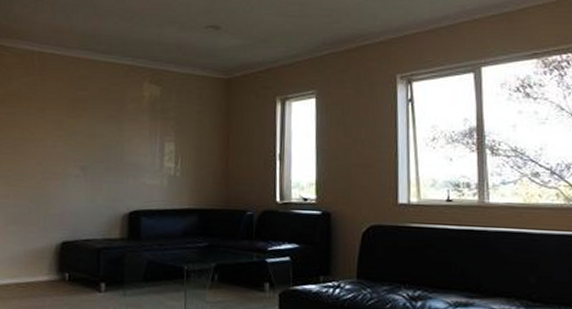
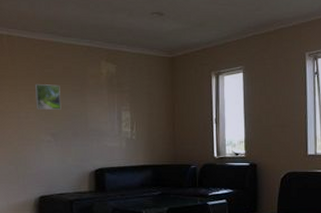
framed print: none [65,108,95,139] -> present [34,84,61,110]

